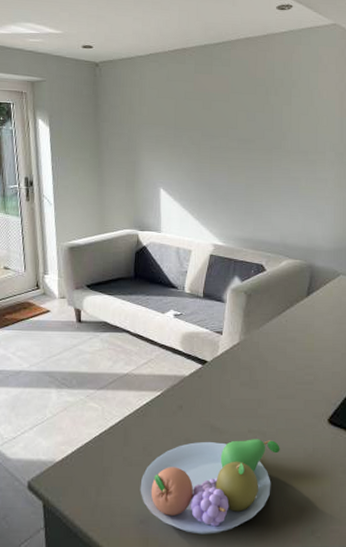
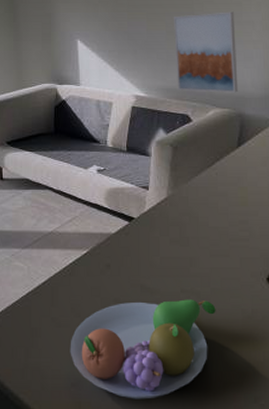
wall art: none [253,168,310,245] -> present [174,11,239,93]

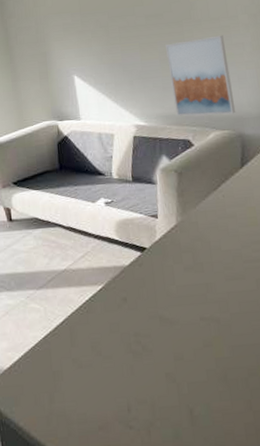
fruit bowl: present [70,299,216,400] -> none [93,326,238,438]

